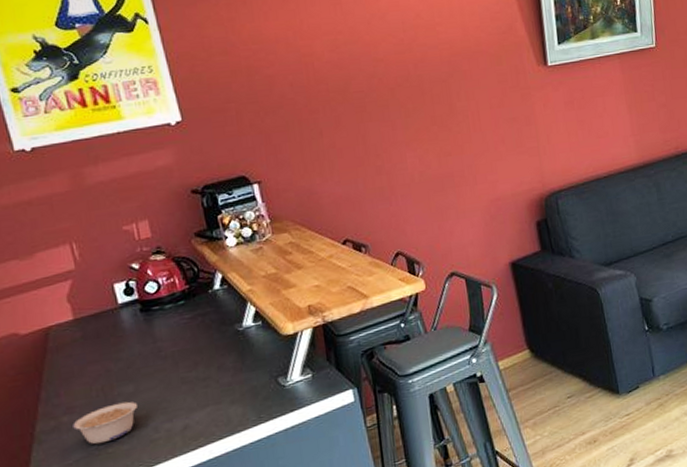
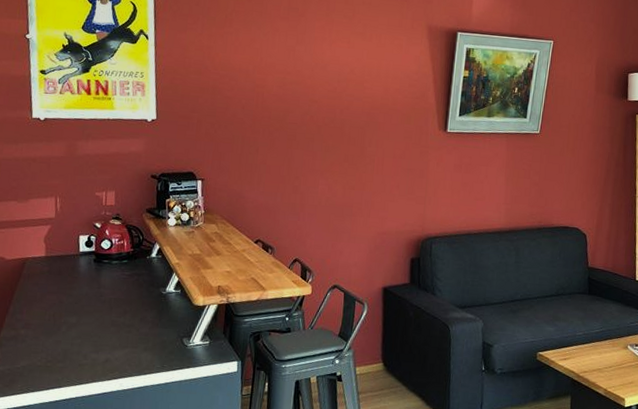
legume: present [73,401,139,445] -> none [27,329,77,358]

